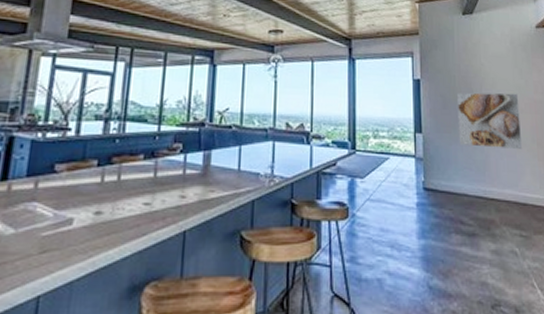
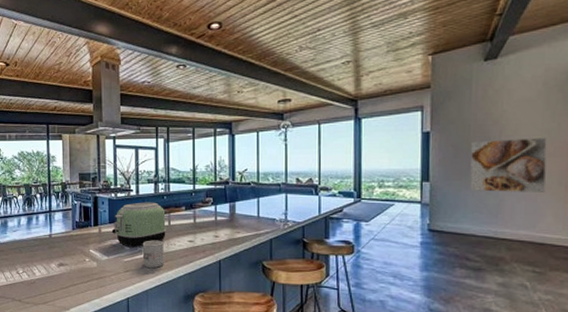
toaster: none [28,146,116,215] -> present [111,202,166,248]
mug: none [70,202,107,245] -> present [142,240,164,268]

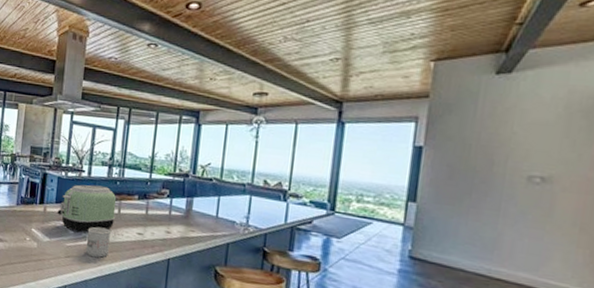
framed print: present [470,137,547,192] -> none [463,163,563,232]

